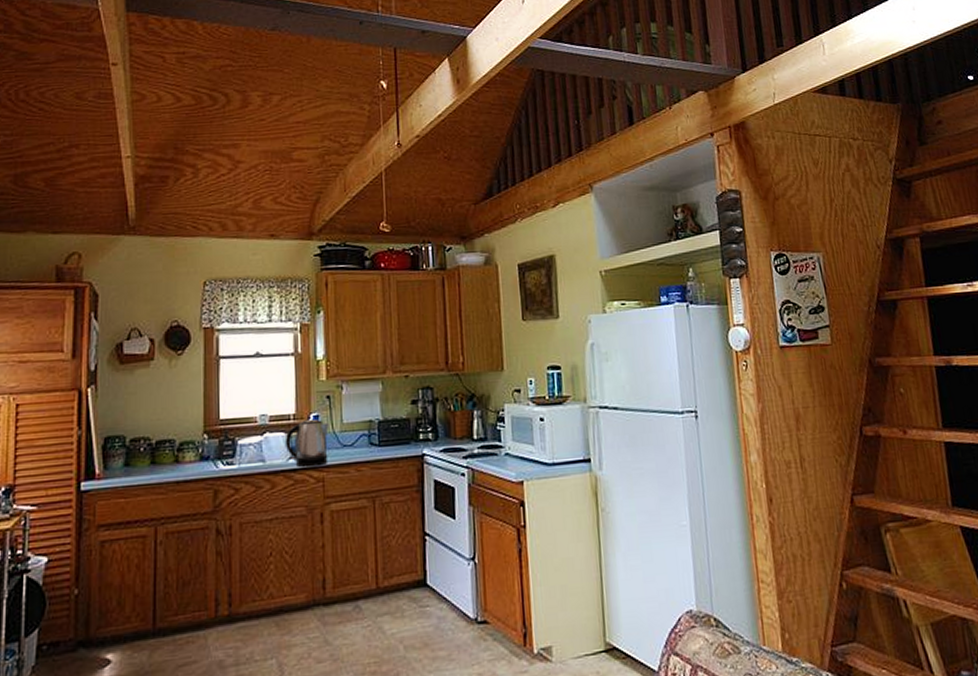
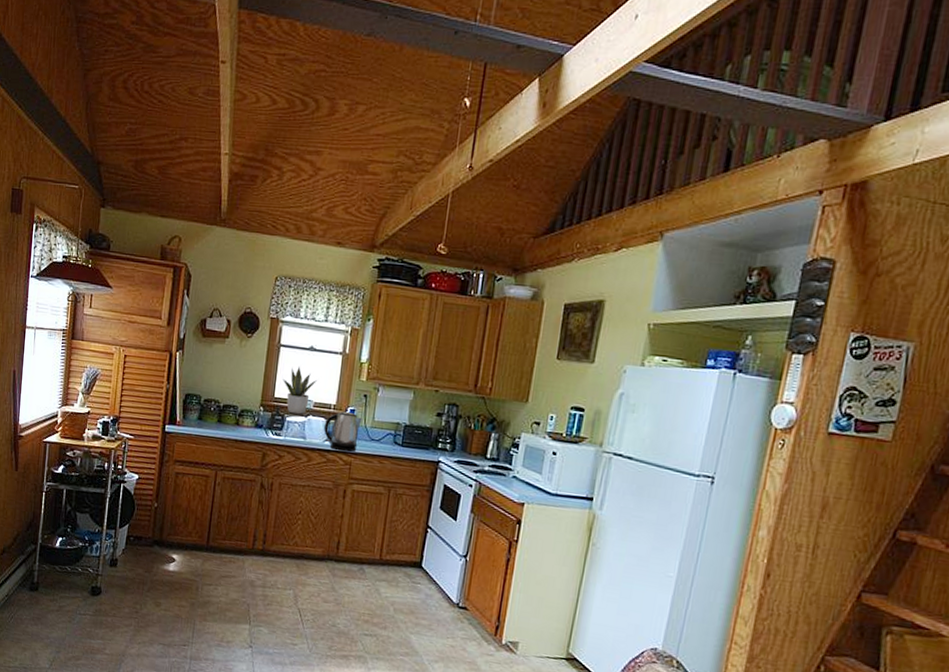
potted plant: none [227,378,269,435] -> present [283,366,317,415]

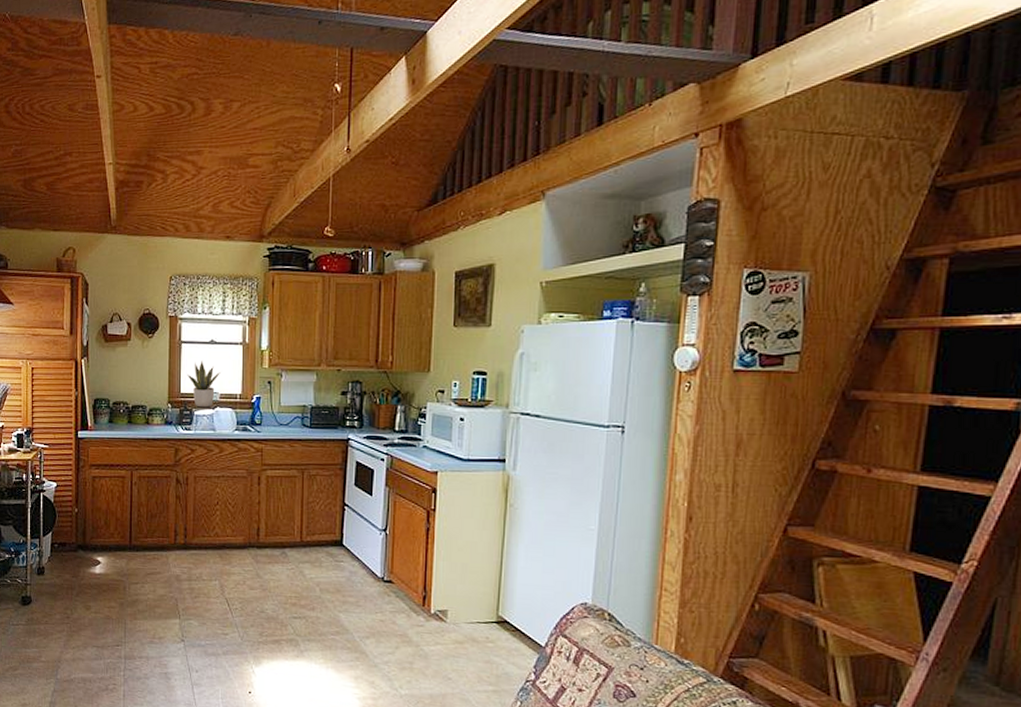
kettle: present [323,411,362,453] -> none [232,399,268,439]

